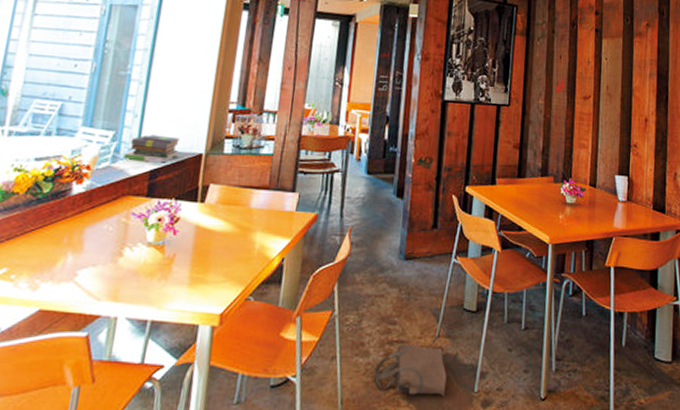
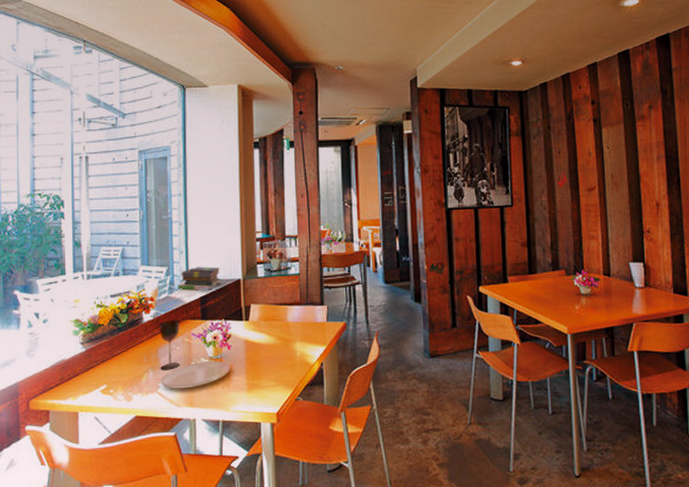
plate: none [80,246,173,279] -> present [161,360,231,389]
wineglass: none [83,194,118,255] -> present [160,320,180,370]
tote bag: present [373,344,447,396] -> none [415,431,483,476]

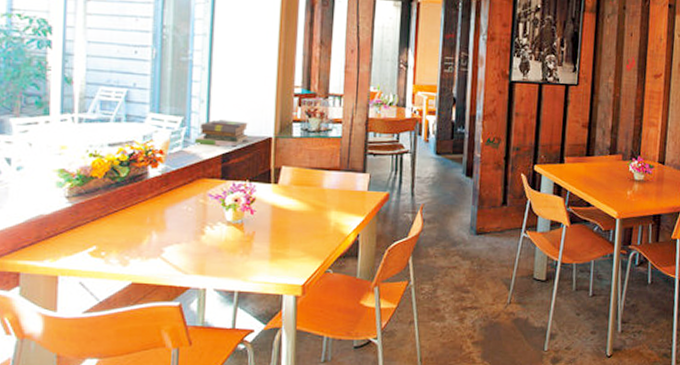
wineglass: present [160,320,180,370] -> none [167,177,194,234]
plate: present [161,360,231,389] -> none [166,225,253,255]

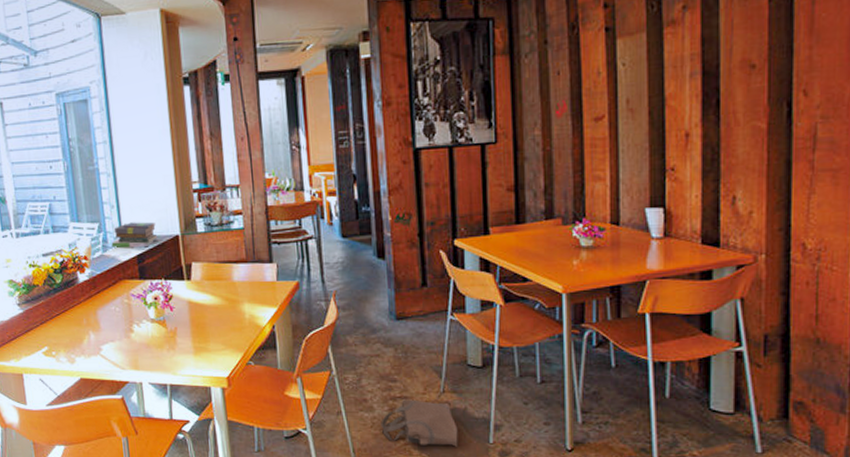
tote bag: none [449,310,519,355] -> present [380,399,458,447]

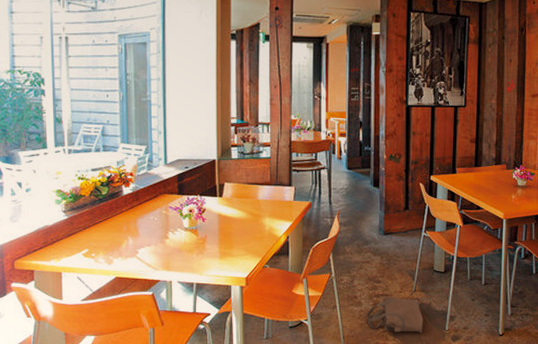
books: present [111,222,158,248] -> none [156,147,197,168]

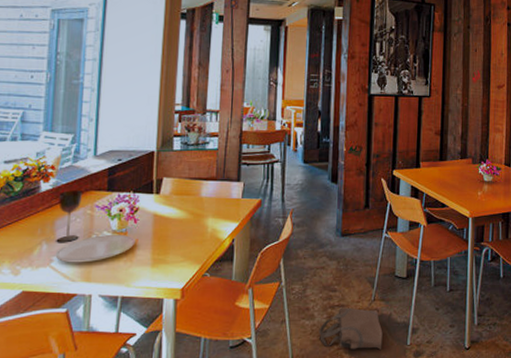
wineglass: none [139,194,158,238] -> present [56,190,82,243]
plate: none [139,231,205,255] -> present [55,234,136,263]

